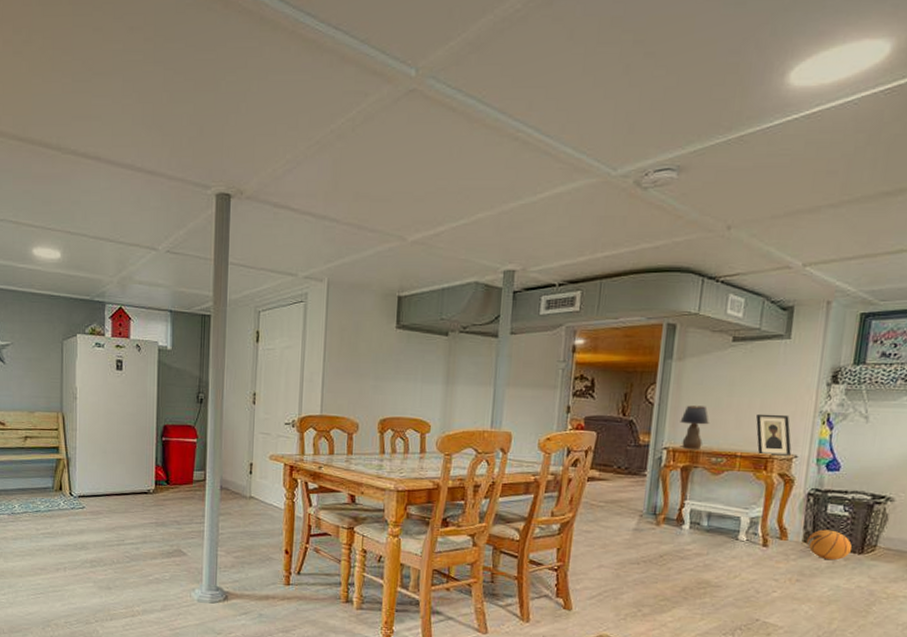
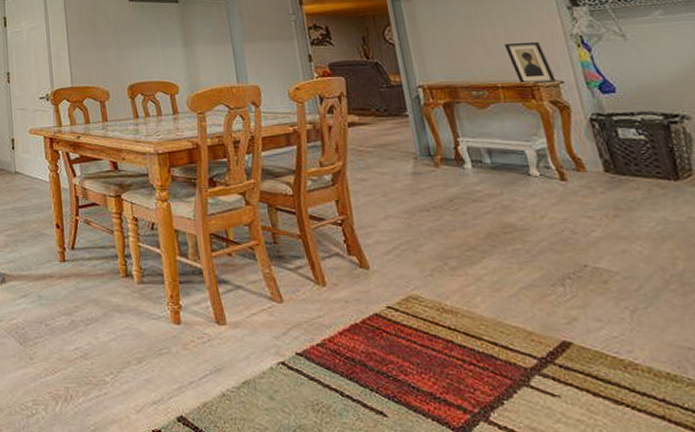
table lamp: present [680,404,710,450] -> none [426,40,459,86]
basketball: present [807,529,853,561] -> none [608,156,665,190]

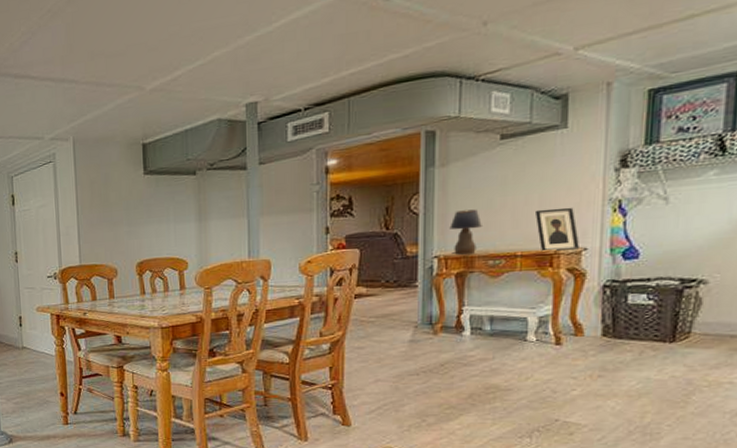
table lamp: none [426,40,459,86] -> present [449,209,484,256]

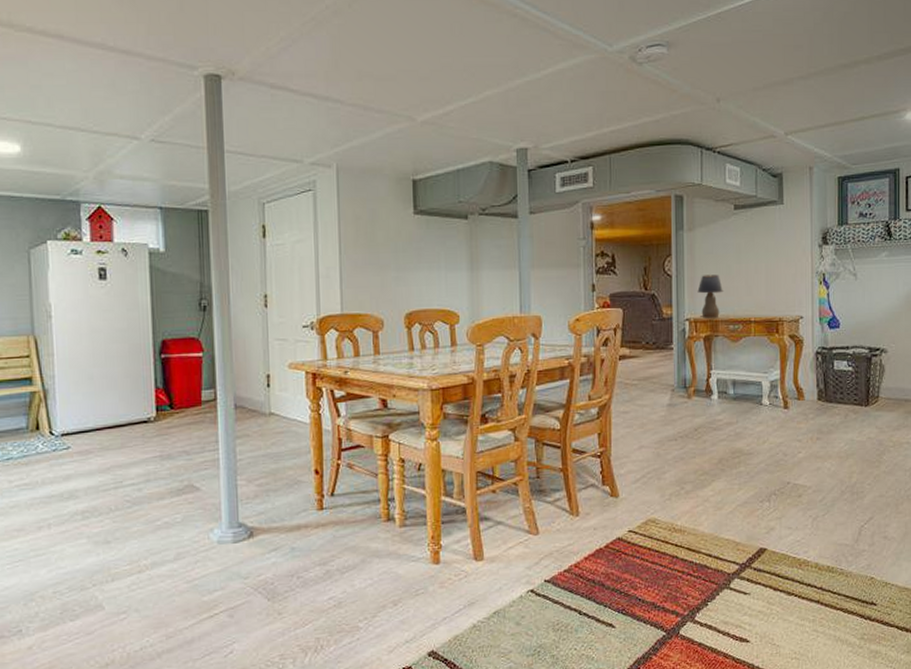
picture frame: present [535,207,579,252] -> none [764,277,797,318]

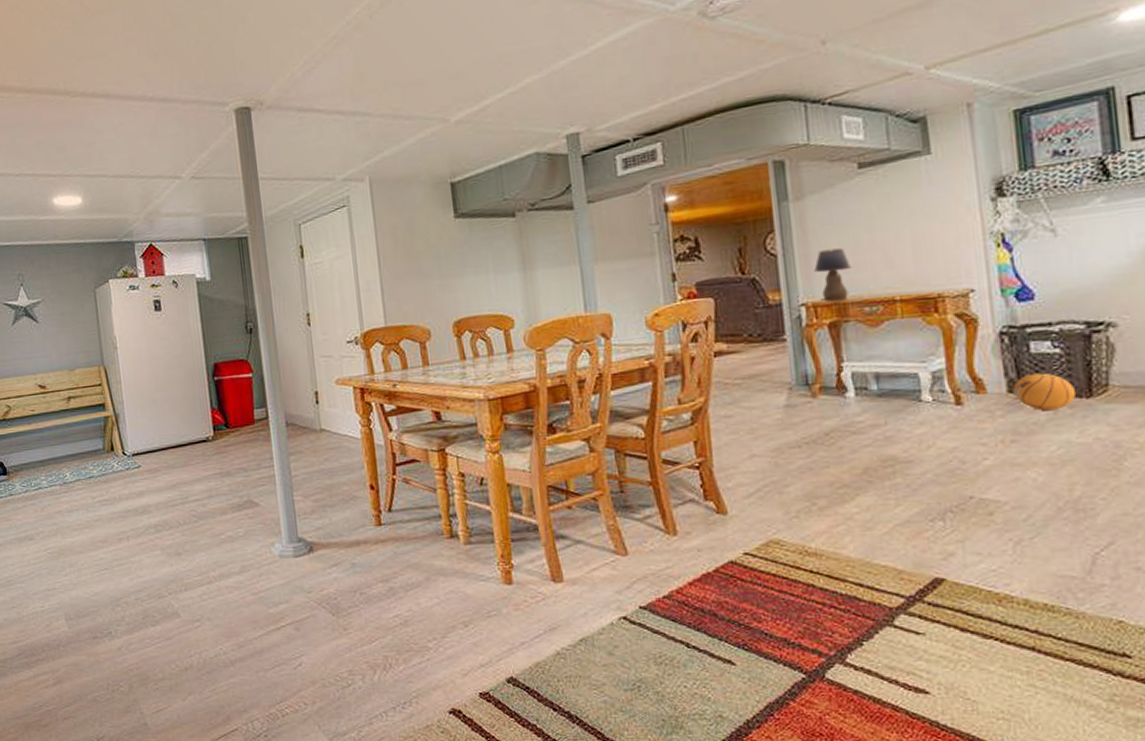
basketball: none [821,385,860,416] -> present [1013,372,1077,411]

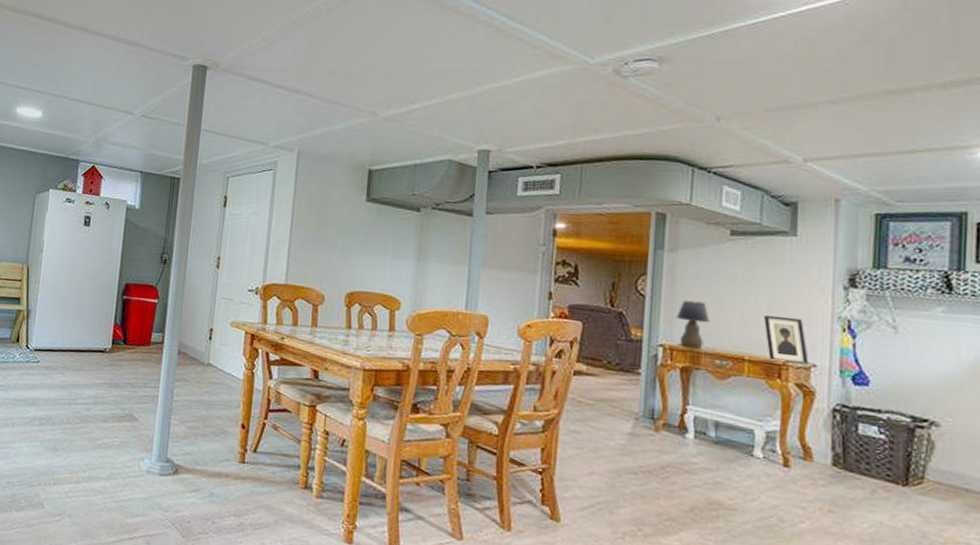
picture frame: none [910,243,965,295] -> present [764,315,808,364]
basketball: present [1013,372,1077,411] -> none [837,452,894,491]

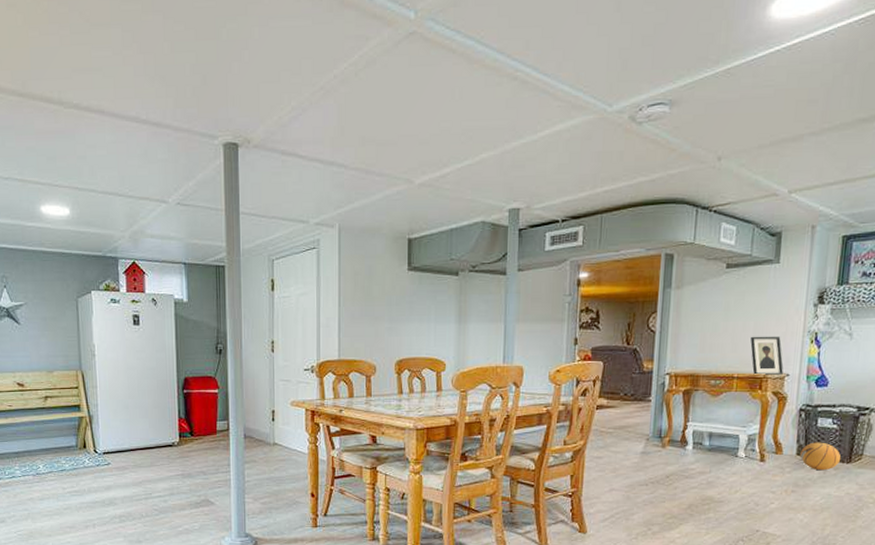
table lamp: present [676,300,711,351] -> none [680,330,709,374]
basketball: none [837,452,894,491] -> present [800,442,841,471]

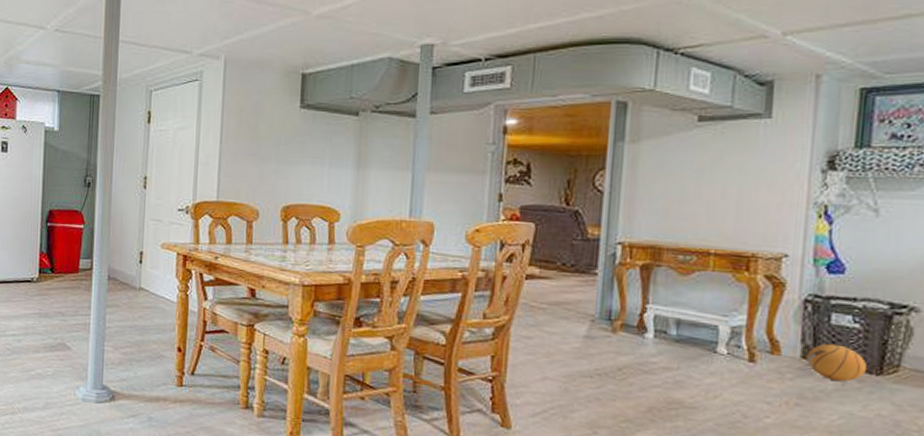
picture frame: present [750,336,783,375] -> none [732,204,780,255]

